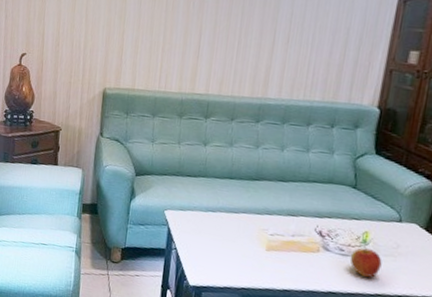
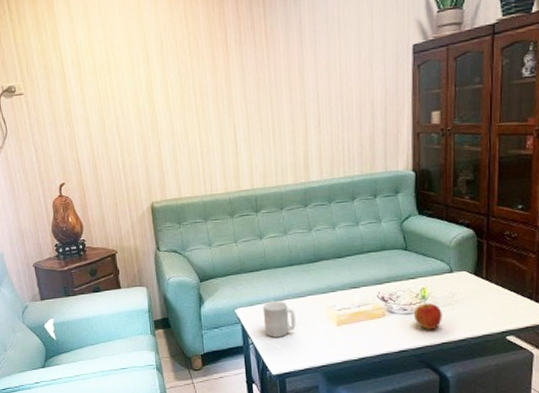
mug: none [191,210,225,249] -> present [262,301,296,338]

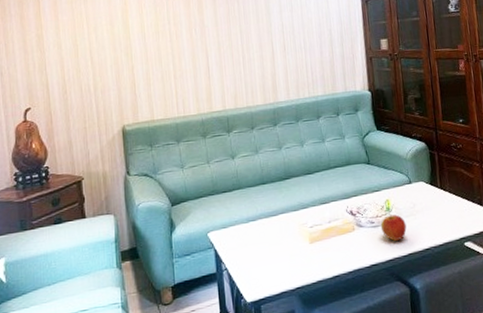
mug: present [262,301,296,338] -> none [236,221,270,261]

